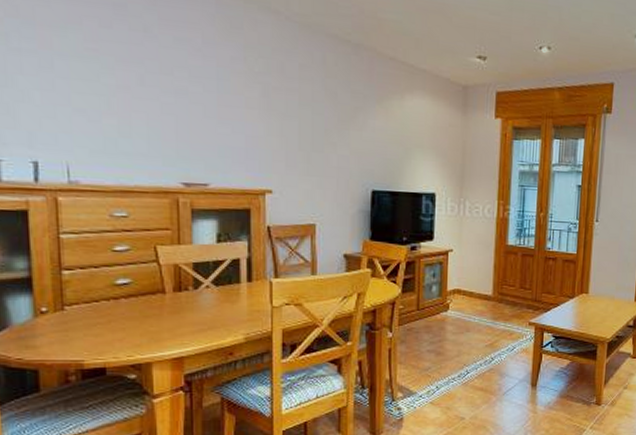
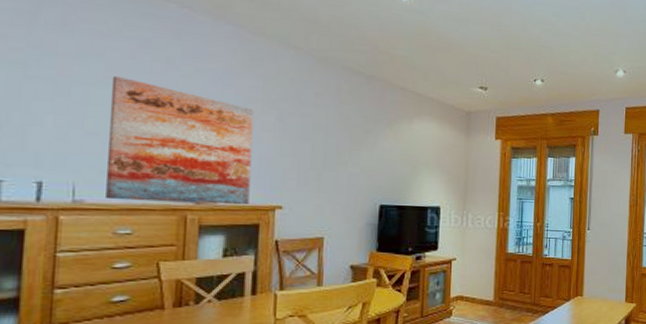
wall art: none [91,46,239,188] -> present [106,75,254,204]

